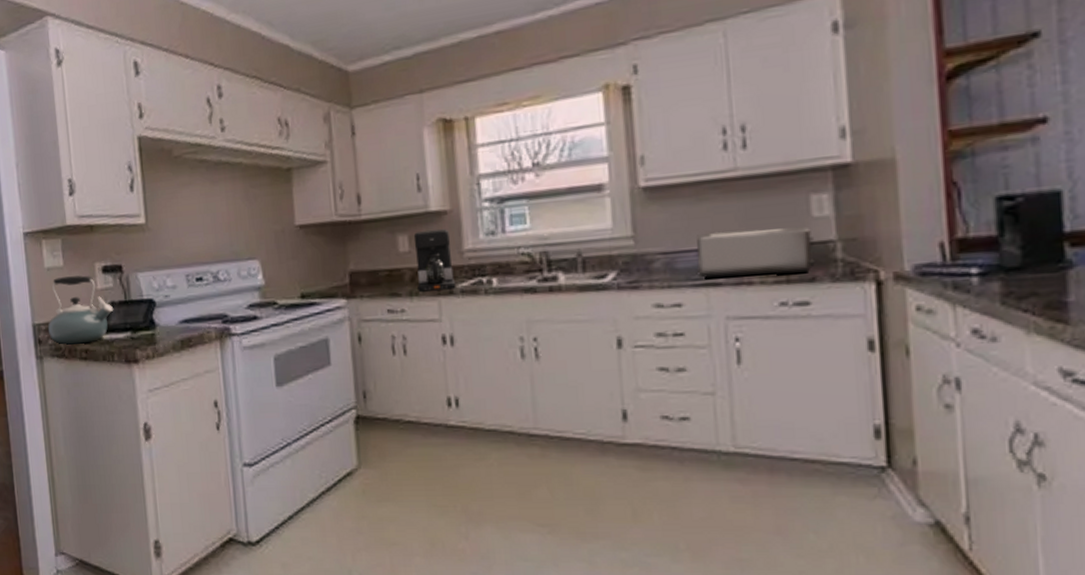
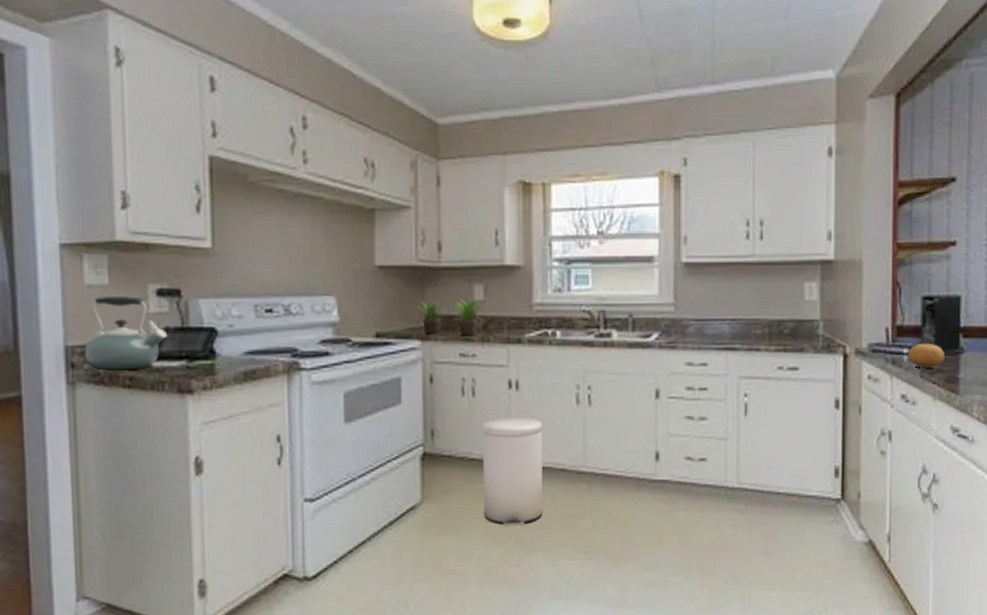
plant: none [340,250,408,292] -> present [417,298,482,335]
coffee maker: present [413,229,456,293] -> none [489,283,524,340]
pedal bin: none [416,375,491,495] -> present [482,417,543,527]
toaster: present [696,226,815,278] -> none [721,306,805,345]
fruit: none [979,258,1041,292] -> present [908,343,945,368]

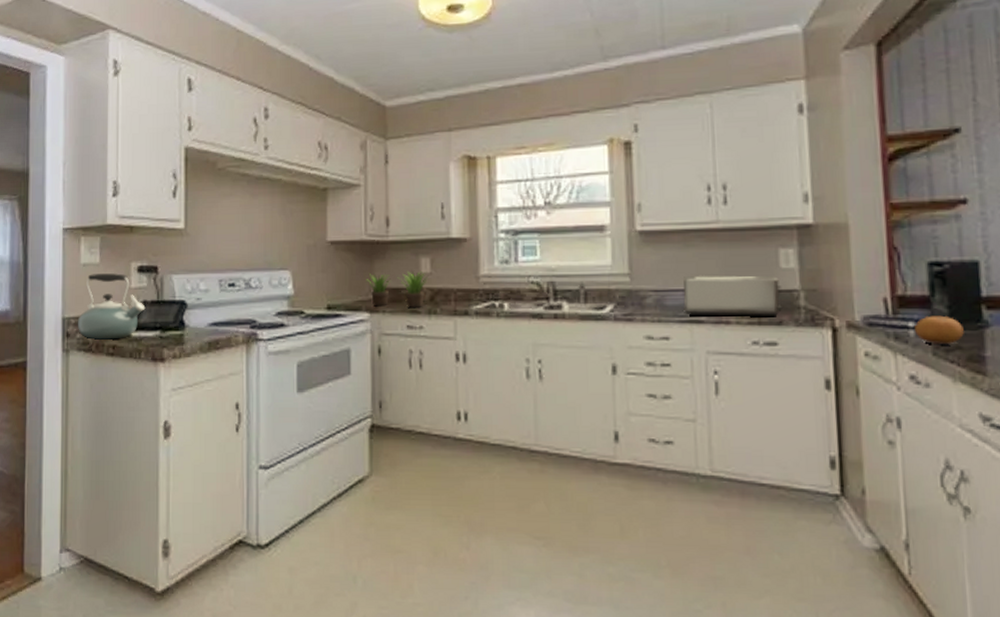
pedal bin: present [482,417,543,527] -> none [429,391,493,506]
toaster: none [721,306,805,345] -> present [682,275,782,317]

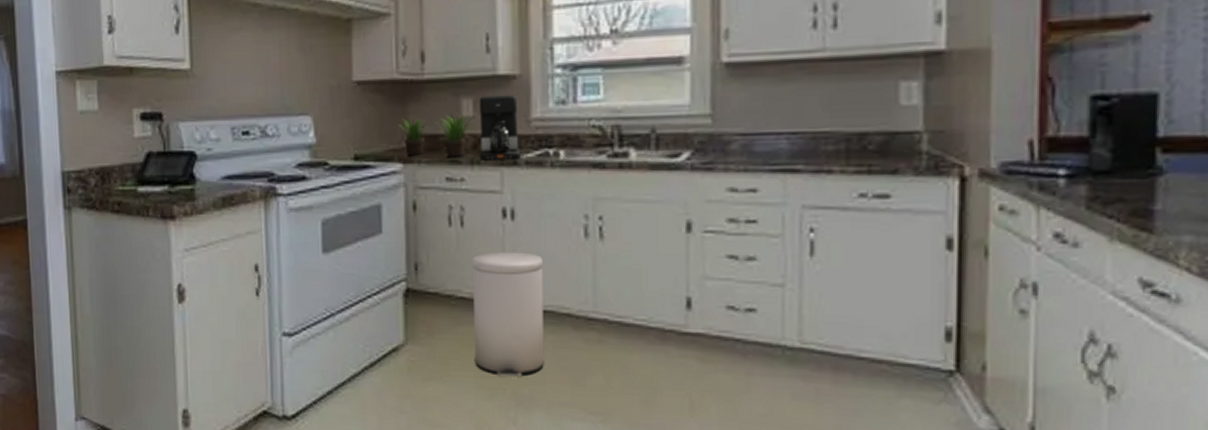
kettle: present [77,273,146,340] -> none [78,121,151,196]
pedal bin: none [429,391,493,506] -> present [471,252,544,378]
coffee maker: none [435,255,471,312] -> present [478,95,521,162]
toaster: present [682,275,782,317] -> none [776,114,901,165]
fruit: present [915,315,964,344] -> none [1066,161,1129,195]

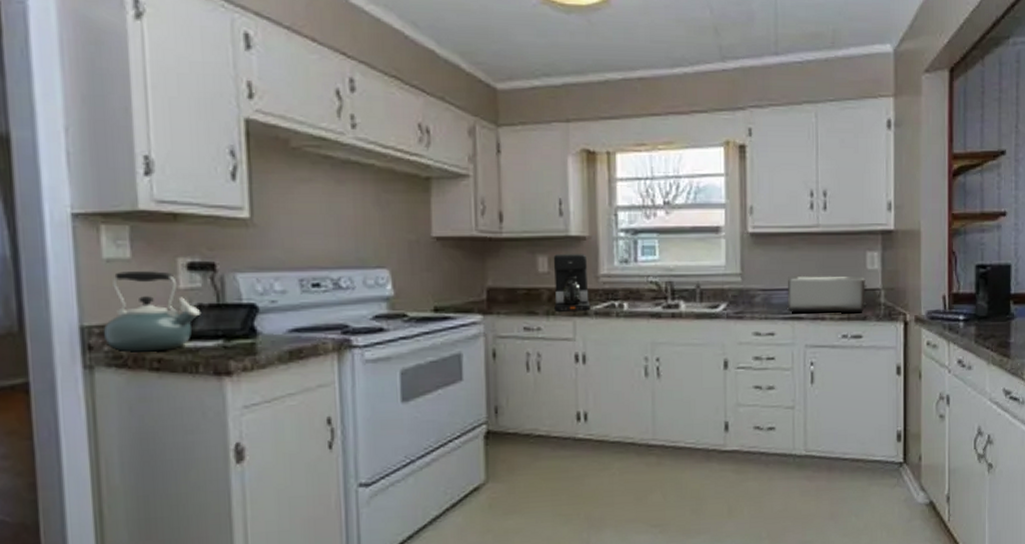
kettle: none [78,121,151,196] -> present [103,271,202,353]
plant: present [398,114,471,157] -> none [478,269,547,308]
pedal bin: present [471,252,544,378] -> none [548,391,613,504]
toaster: none [776,114,901,165] -> present [787,275,868,313]

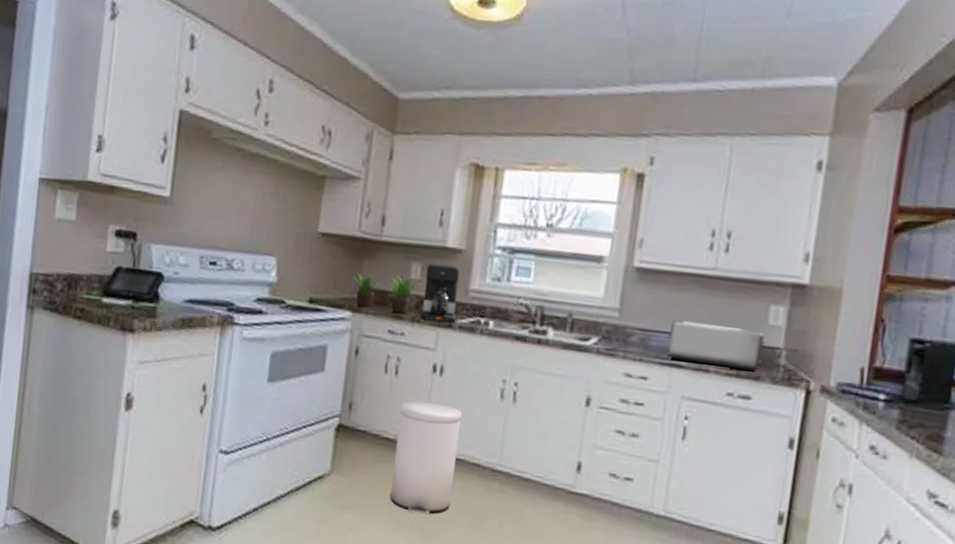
kettle: present [103,271,202,353] -> none [45,231,120,303]
plant: none [478,269,547,308] -> present [352,272,418,314]
pedal bin: none [548,391,613,504] -> present [389,401,462,516]

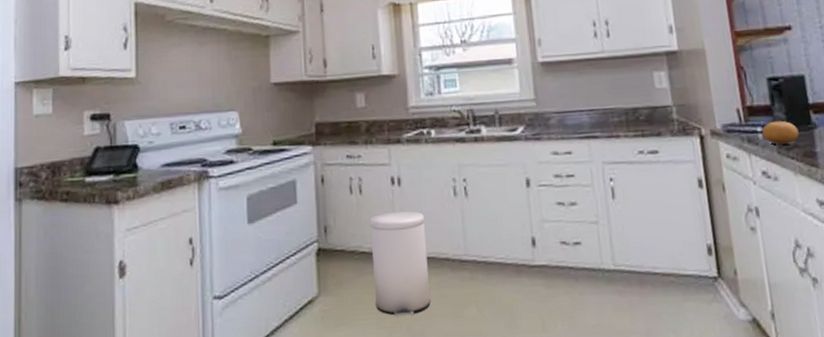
plant: present [352,272,418,314] -> none [308,106,364,140]
coffee maker: present [420,263,460,324] -> none [369,90,403,142]
toaster: present [666,319,767,372] -> none [579,95,660,132]
fruit: none [884,391,931,421] -> present [762,121,799,144]

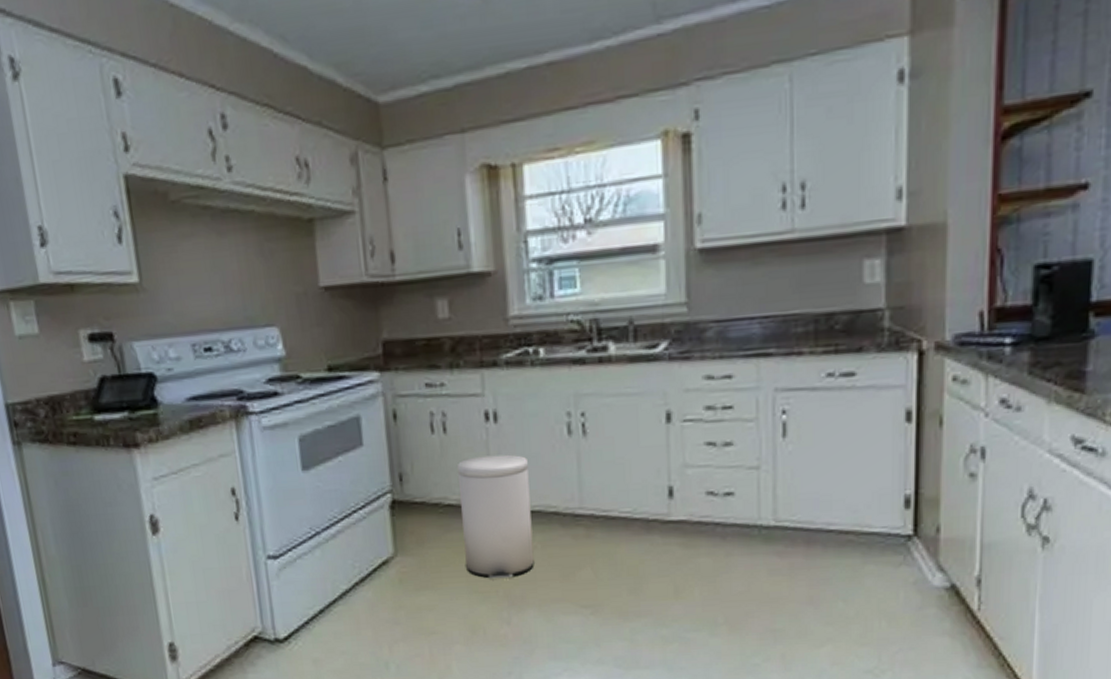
fruit: present [762,121,799,144] -> none [1011,327,1066,361]

